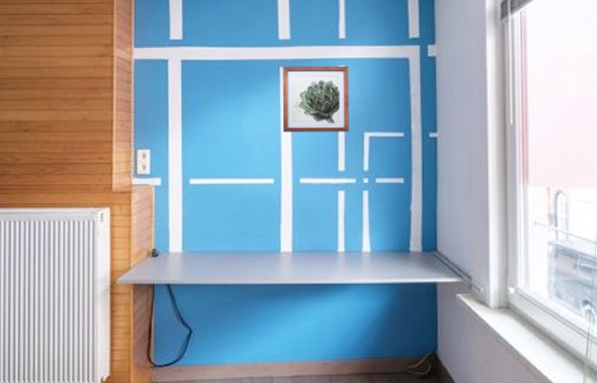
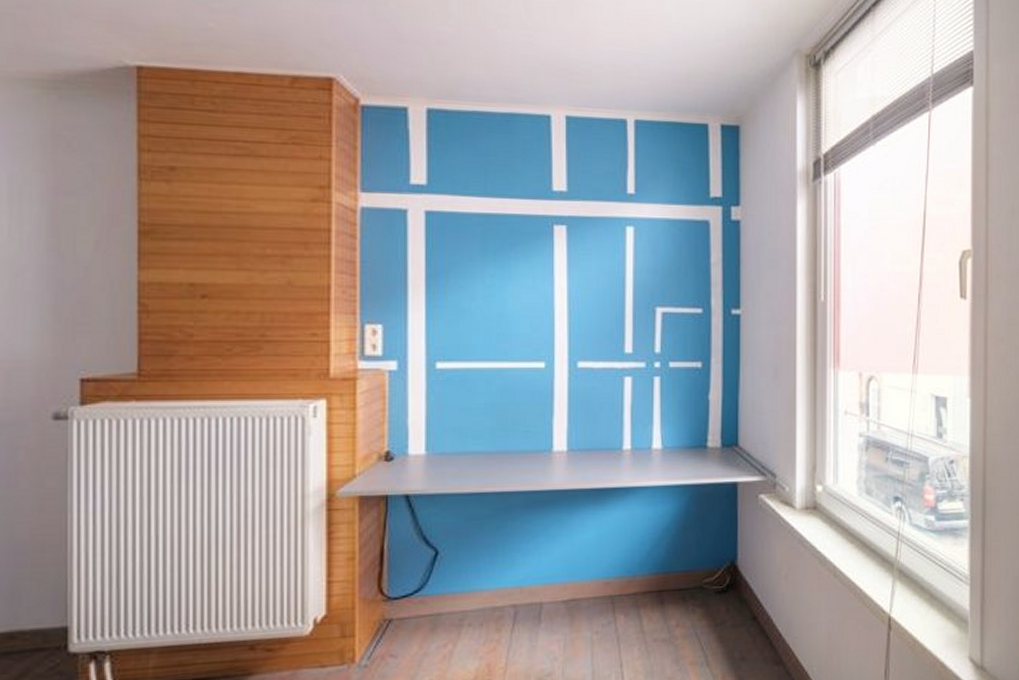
wall art: present [282,65,349,132] -> none [556,224,639,307]

